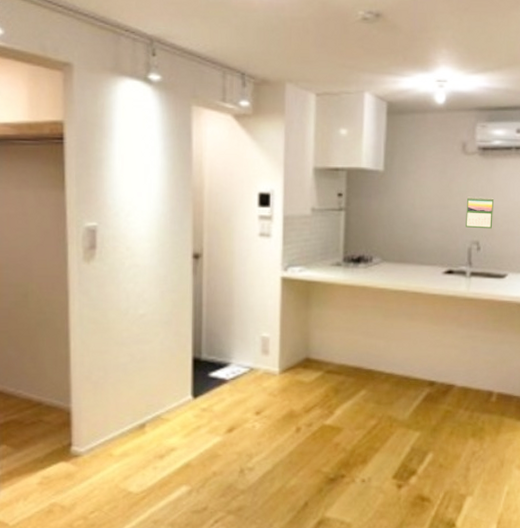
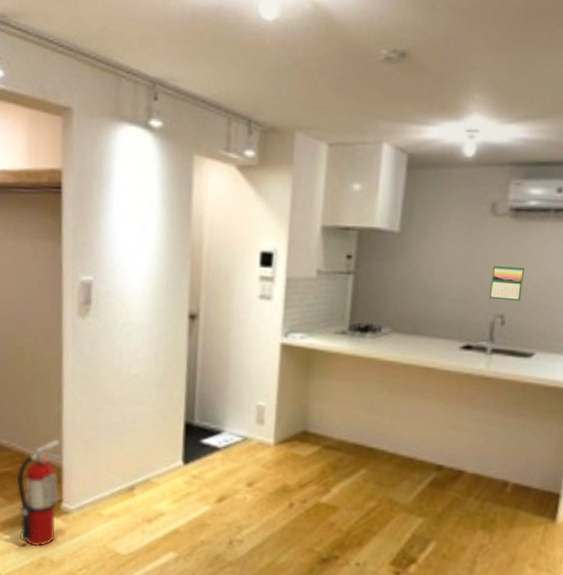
fire extinguisher: none [23,382,71,493] -> present [16,438,63,547]

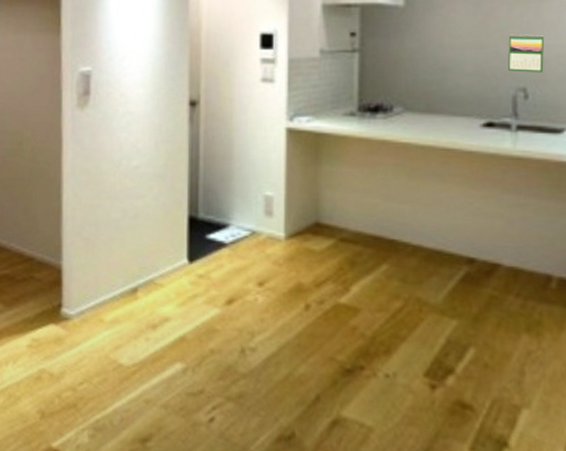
fire extinguisher: present [16,438,63,547] -> none [15,237,62,358]

